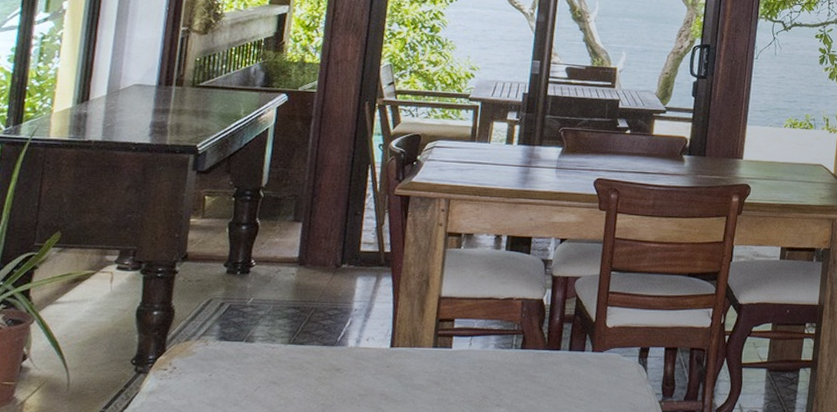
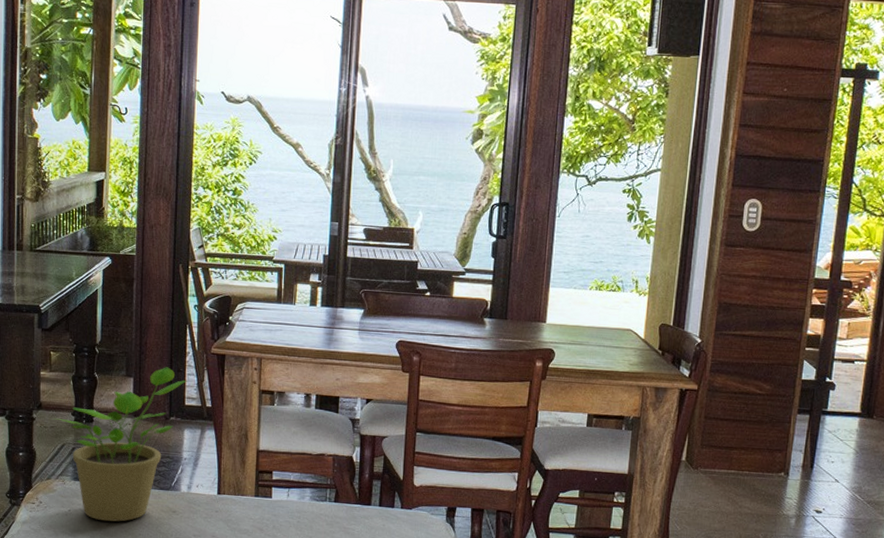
potted plant: none [201,210,365,386] -> present [54,367,188,522]

